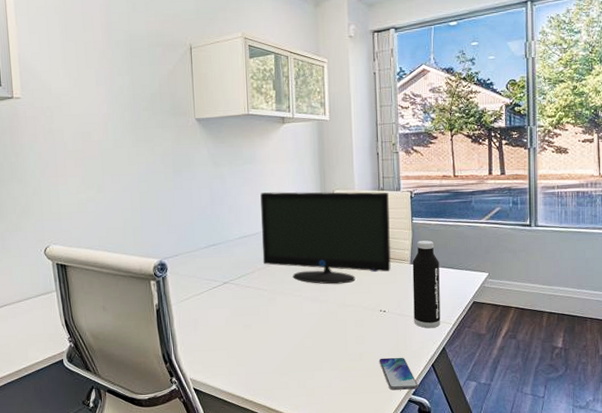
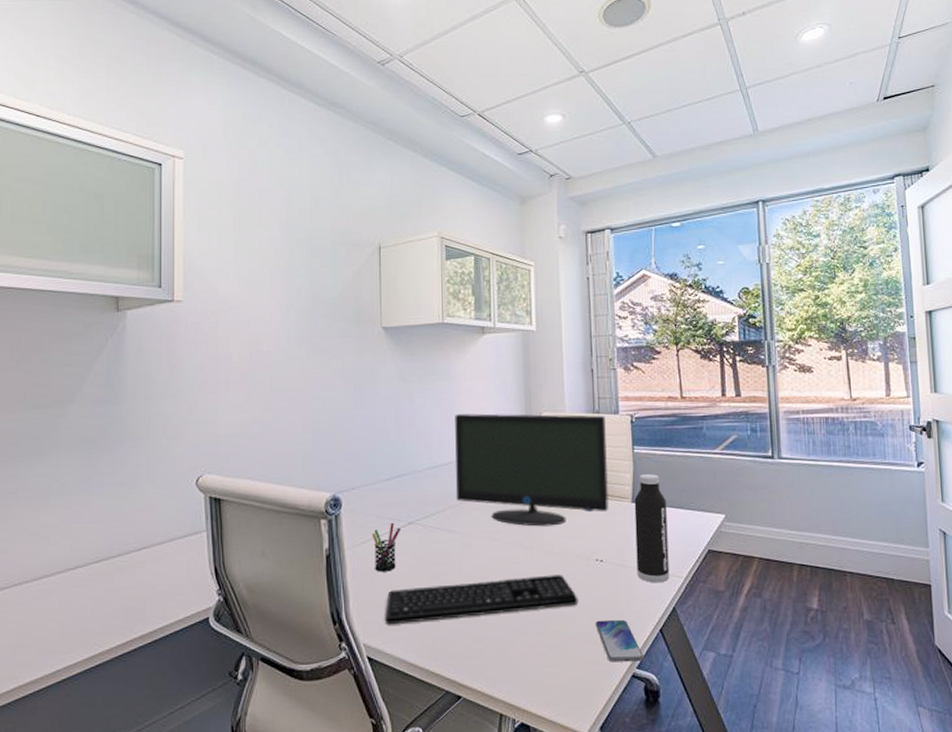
pen holder: none [193,282,217,322] -> present [372,522,400,572]
keyboard: none [207,323,365,364] -> present [385,575,578,625]

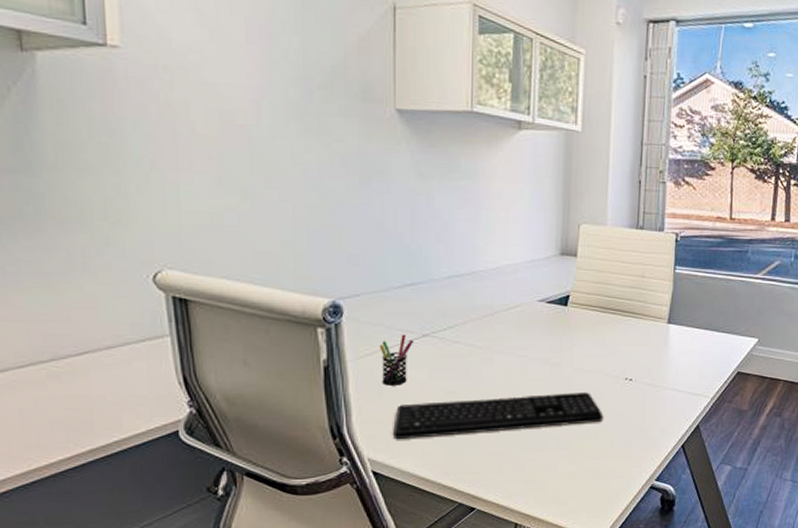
monitor: present [455,413,609,527] -> none [478,219,649,344]
smartphone: present [595,619,644,662] -> none [618,435,664,475]
water bottle: present [634,474,670,583] -> none [665,296,703,402]

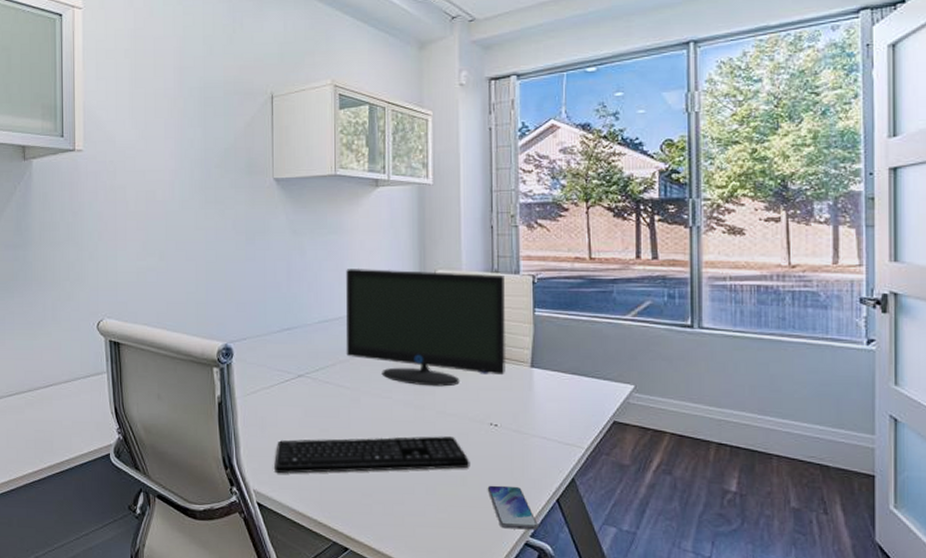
pen holder: present [379,334,413,386] -> none [262,374,290,422]
monitor: none [478,219,649,344] -> present [345,269,506,387]
smartphone: none [618,435,664,475] -> present [487,485,539,530]

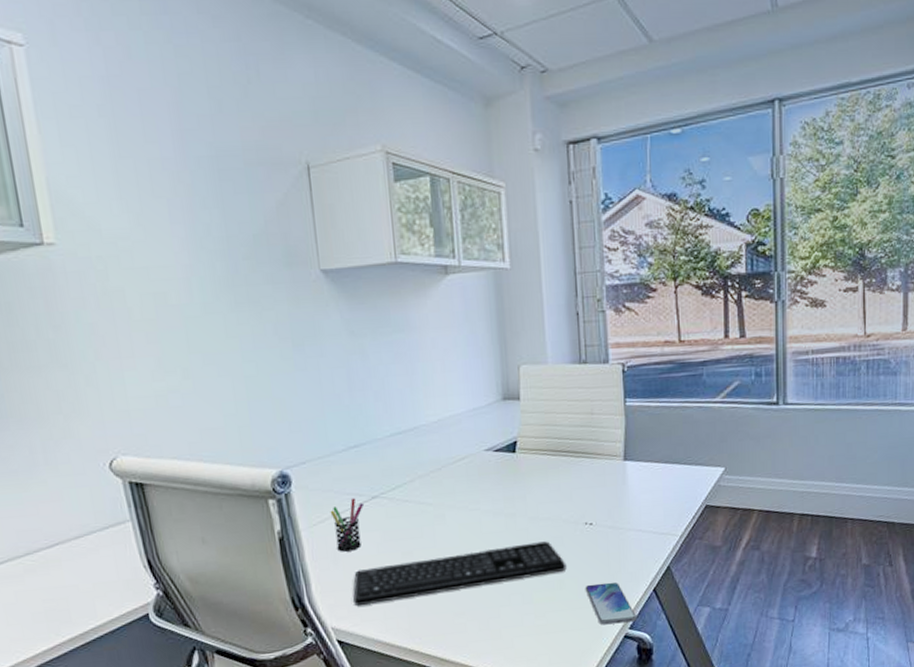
pen holder: none [262,374,290,422] -> present [330,498,363,552]
monitor: present [345,269,506,387] -> none [418,365,598,493]

